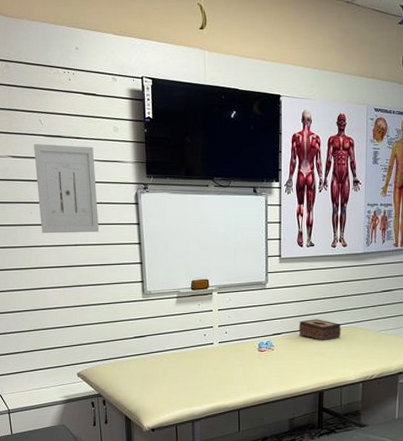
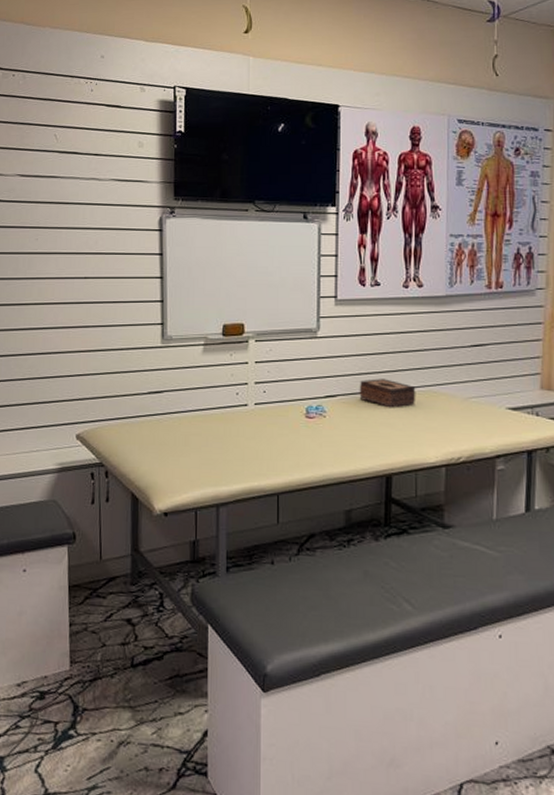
wall art: present [34,143,100,234] -> none [45,160,115,264]

